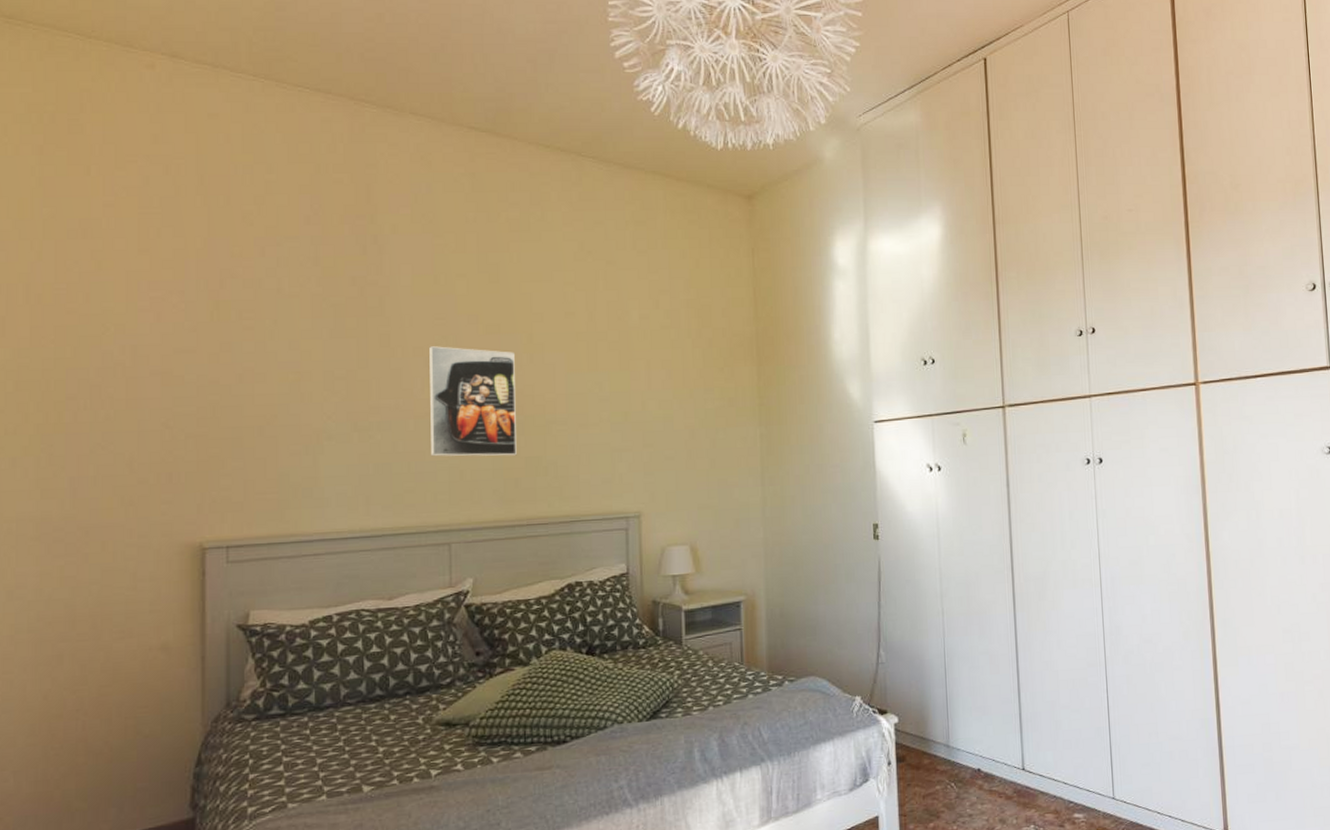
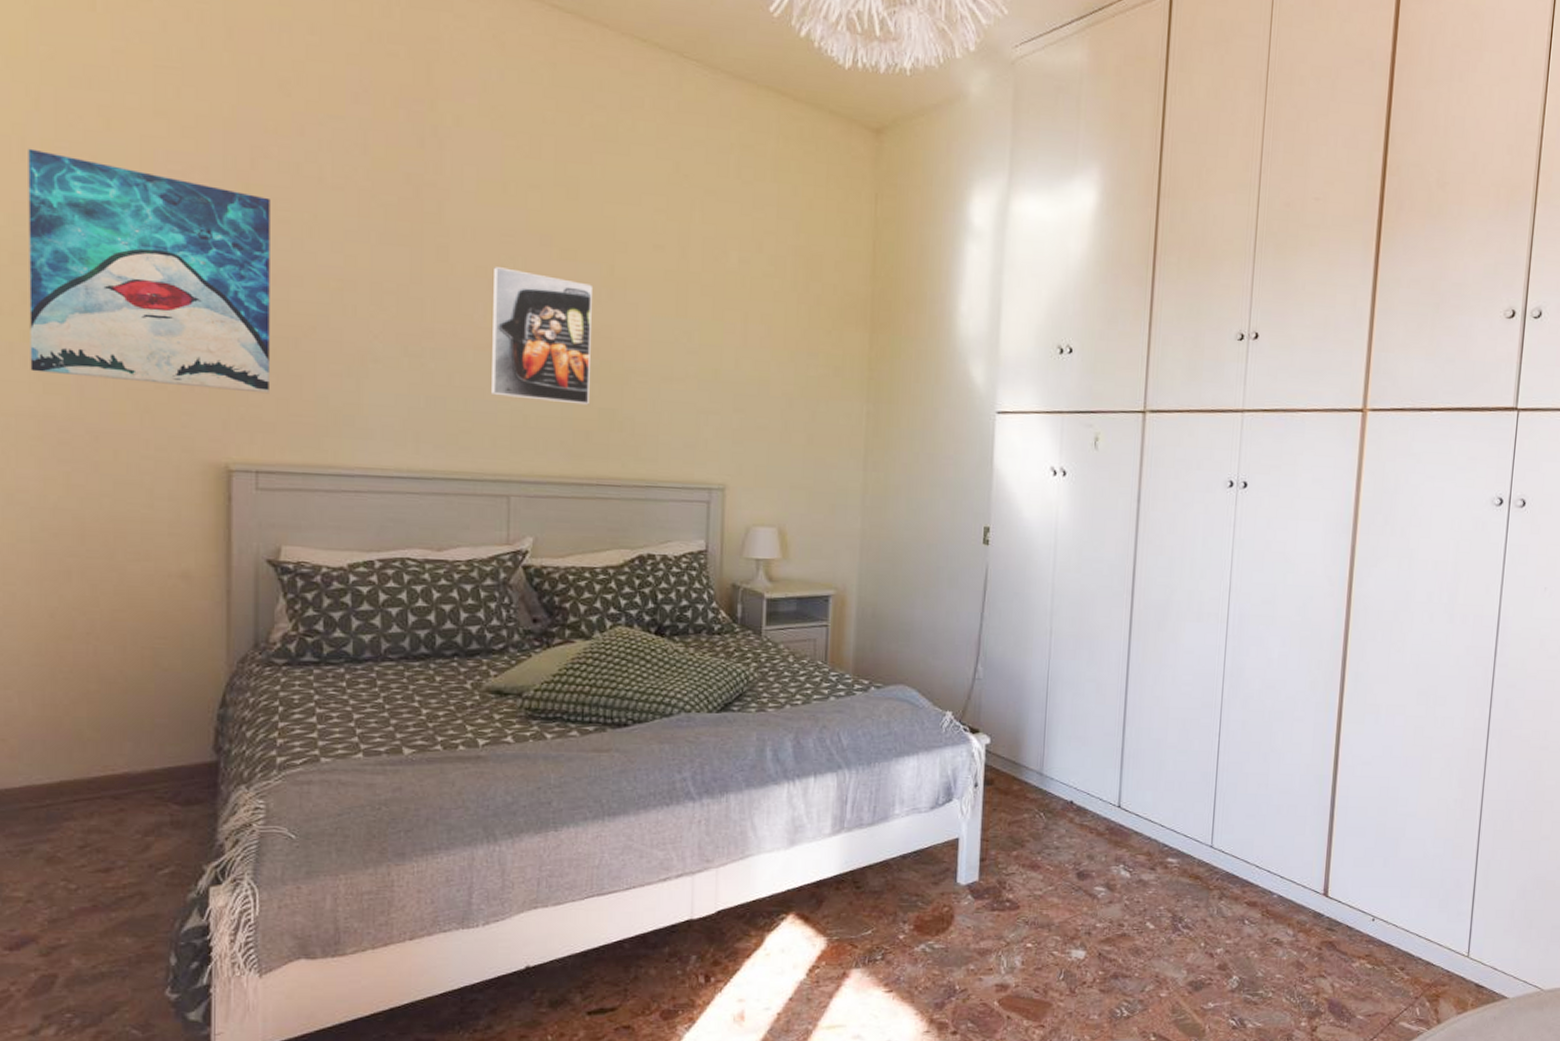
wall art: none [30,292,238,481] -> present [28,148,270,394]

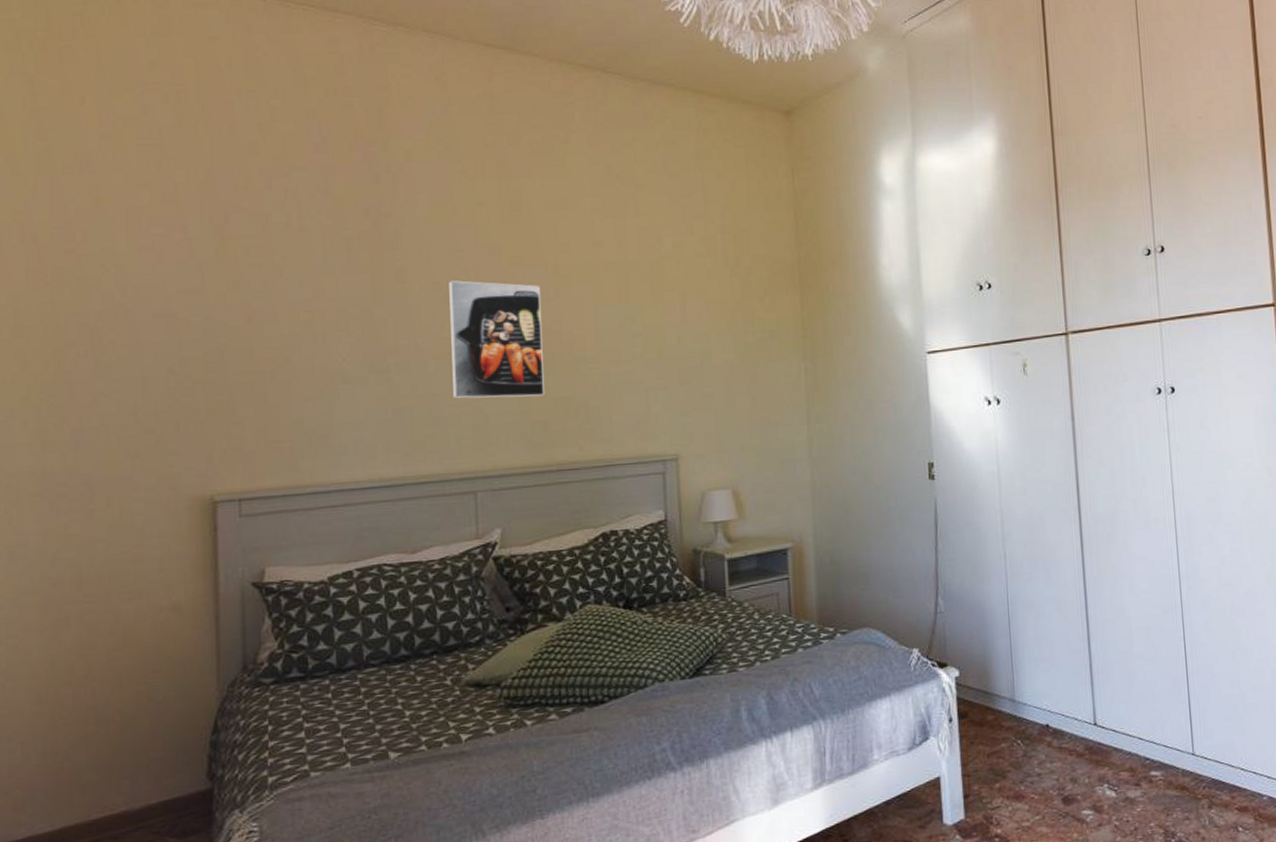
wall art: present [28,148,270,394] -> none [26,232,249,433]

